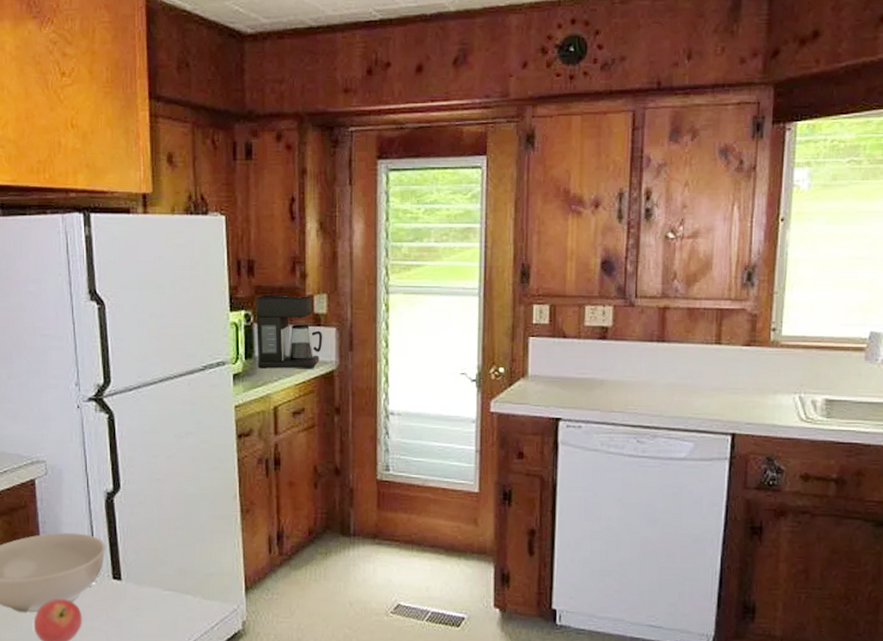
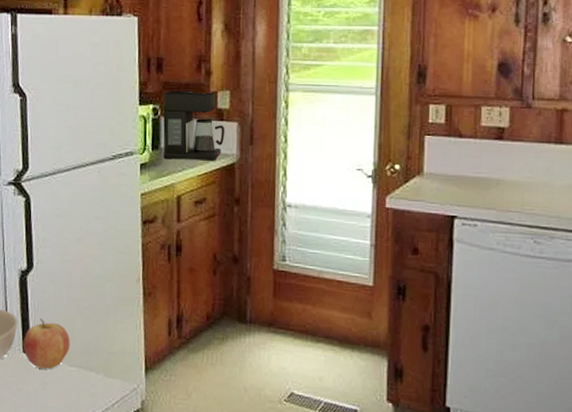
fruit: none [112,542,164,595] -> present [23,318,70,369]

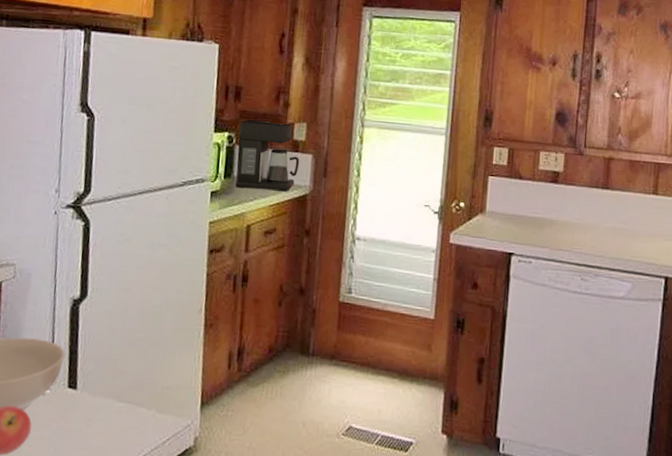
fruit: present [23,318,70,369] -> none [68,350,122,406]

